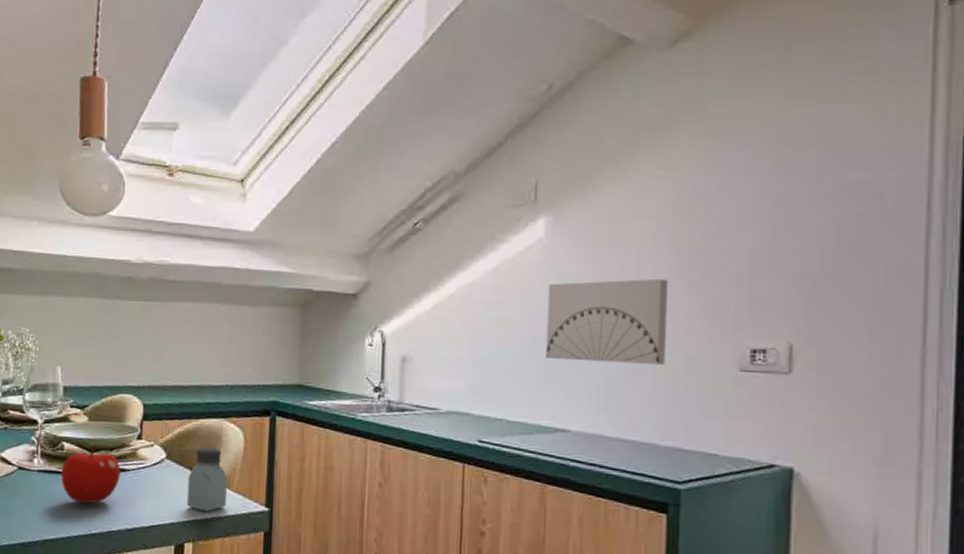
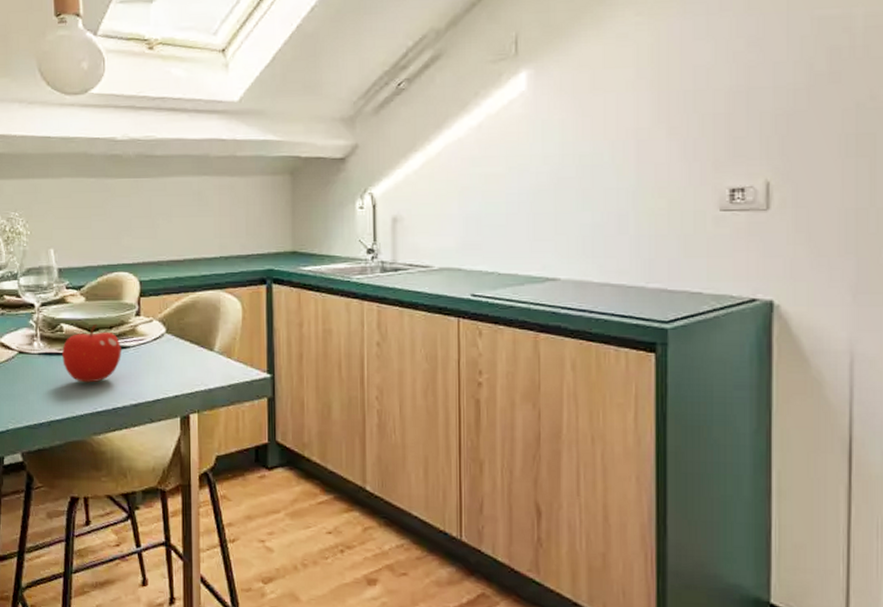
saltshaker: present [186,447,227,512] -> none [189,319,228,382]
wall art: present [545,278,668,365] -> none [532,124,648,211]

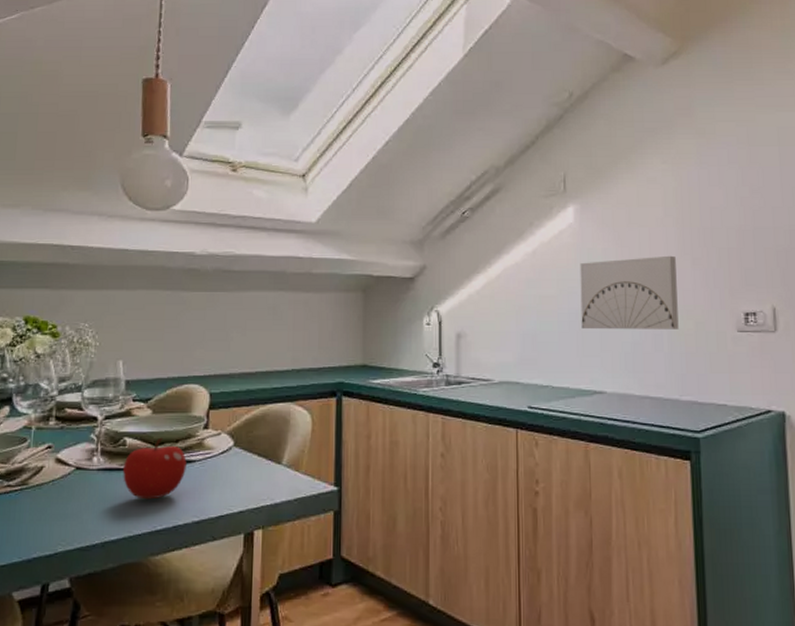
wall art: none [532,124,648,211] -> present [580,255,679,330]

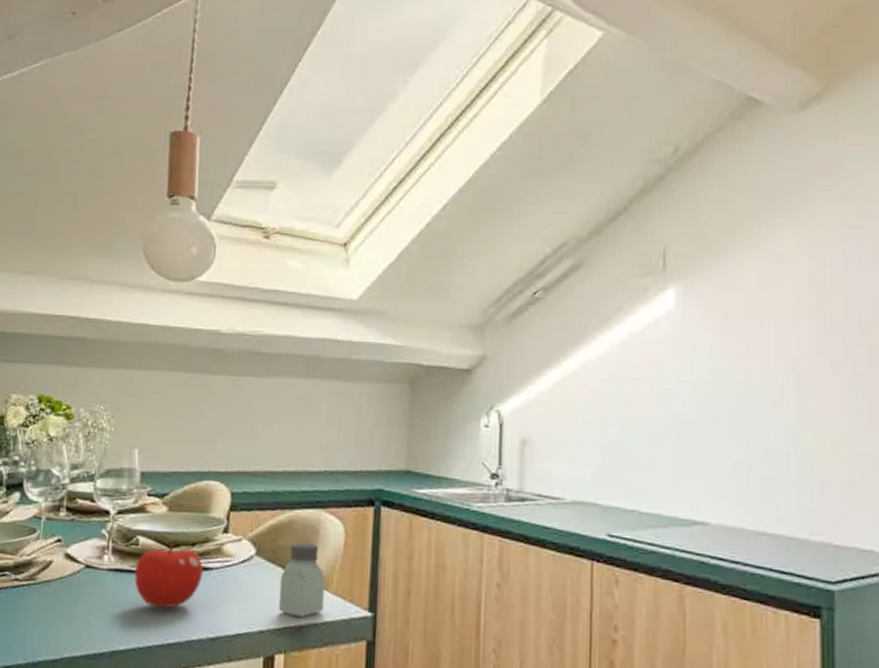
saltshaker: none [255,432,296,496] -> present [278,542,325,618]
wall art: present [580,255,679,330] -> none [680,354,810,450]

